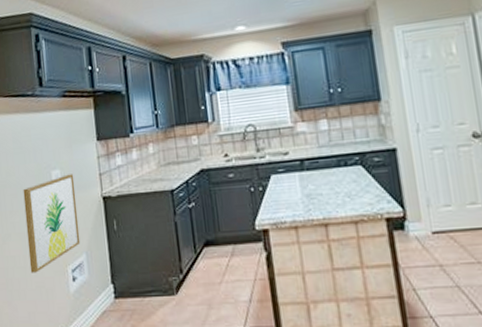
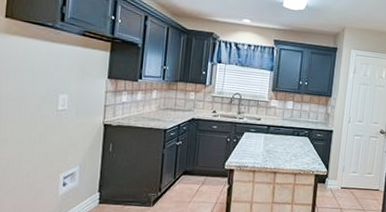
wall art: present [23,174,81,273] -> none [22,100,81,175]

